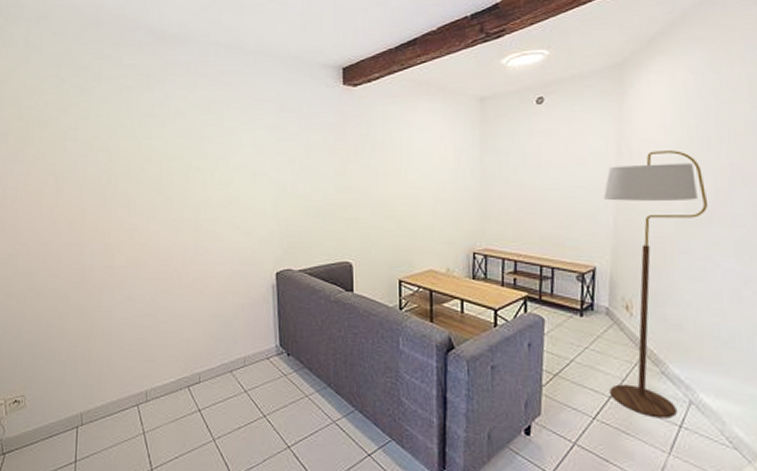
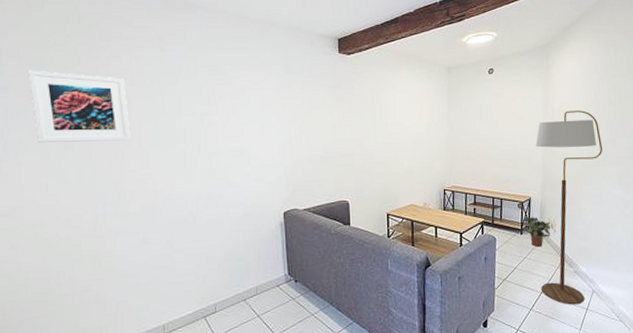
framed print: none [25,114,118,189] -> present [27,70,131,142]
potted plant: none [583,292,625,334] -> present [522,216,551,247]

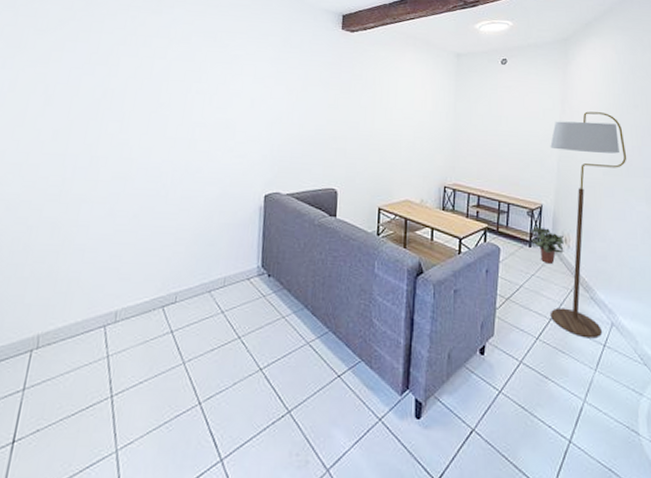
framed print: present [27,70,131,142] -> none [17,21,117,102]

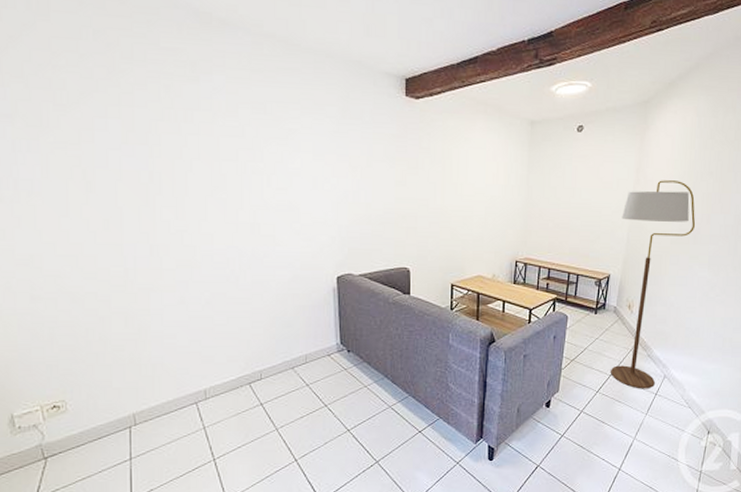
potted plant: present [531,226,564,263] -> none [597,295,628,328]

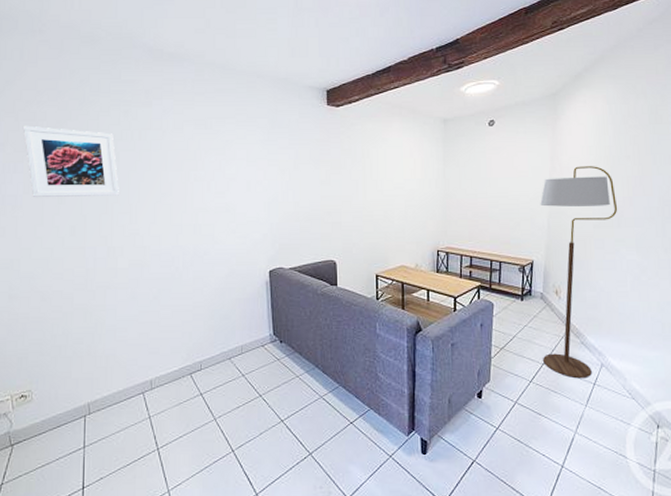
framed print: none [35,94,162,186] -> present [22,125,119,197]

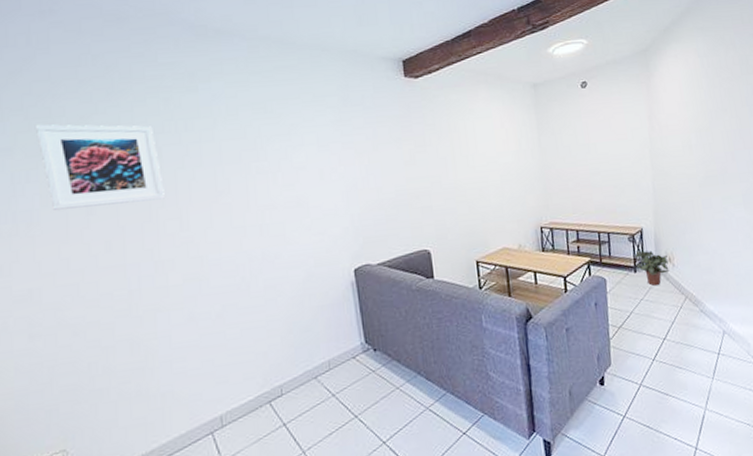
potted plant: none [523,281,555,314] -> present [635,250,670,286]
floor lamp: present [540,166,618,379] -> none [642,122,721,351]

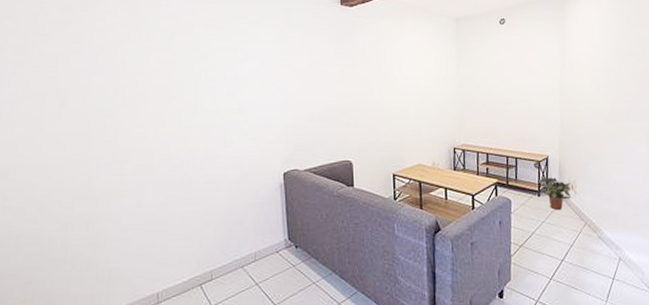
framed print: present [34,124,165,210] -> none [22,27,126,101]

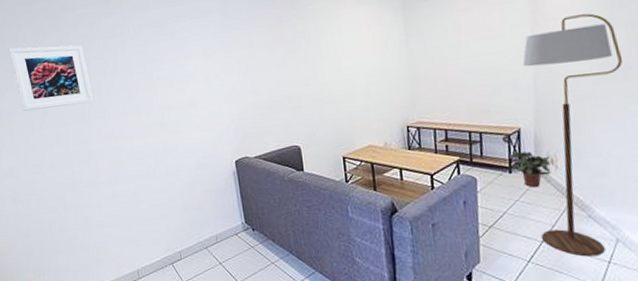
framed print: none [22,27,126,101] -> present [8,45,93,111]
floor lamp: none [552,62,627,274] -> present [522,13,623,257]

